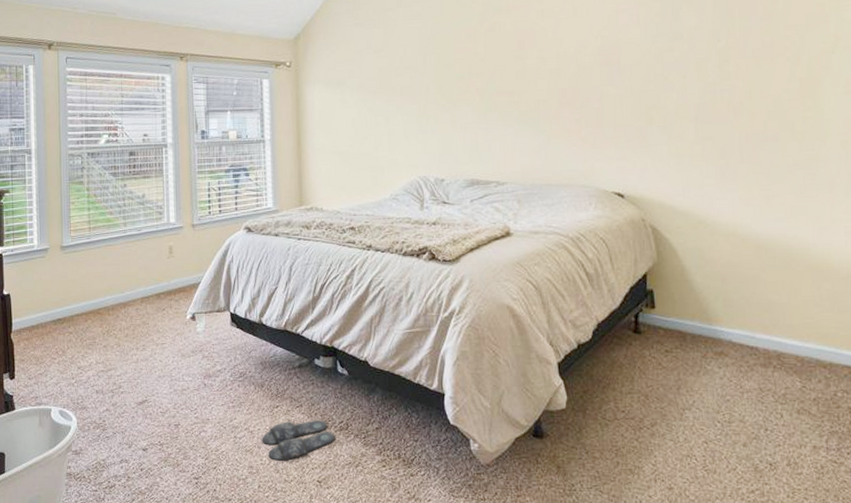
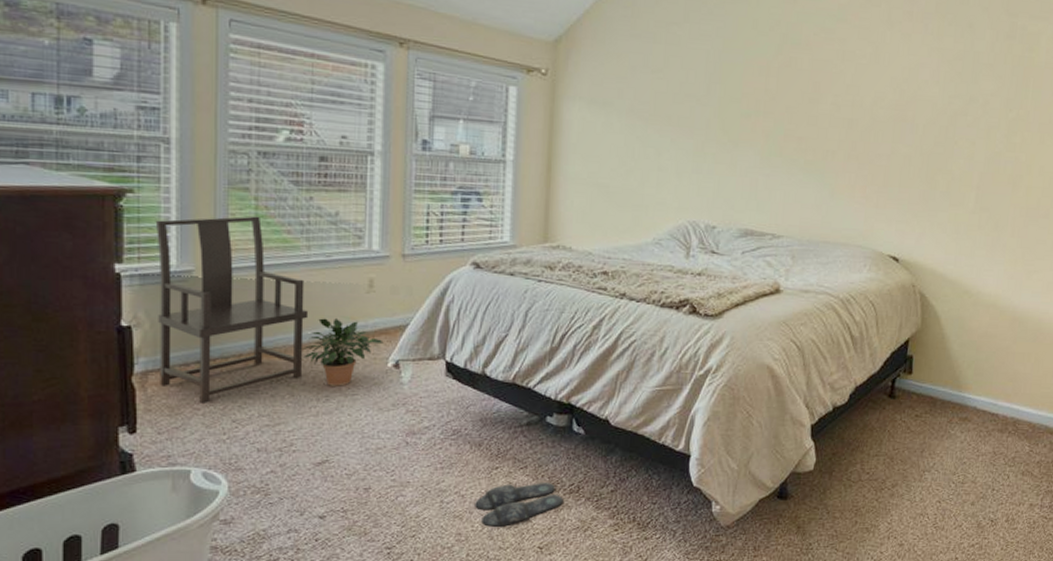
armchair: none [23,203,128,354] -> present [155,216,309,403]
potted plant: none [123,279,182,337] -> present [300,317,384,386]

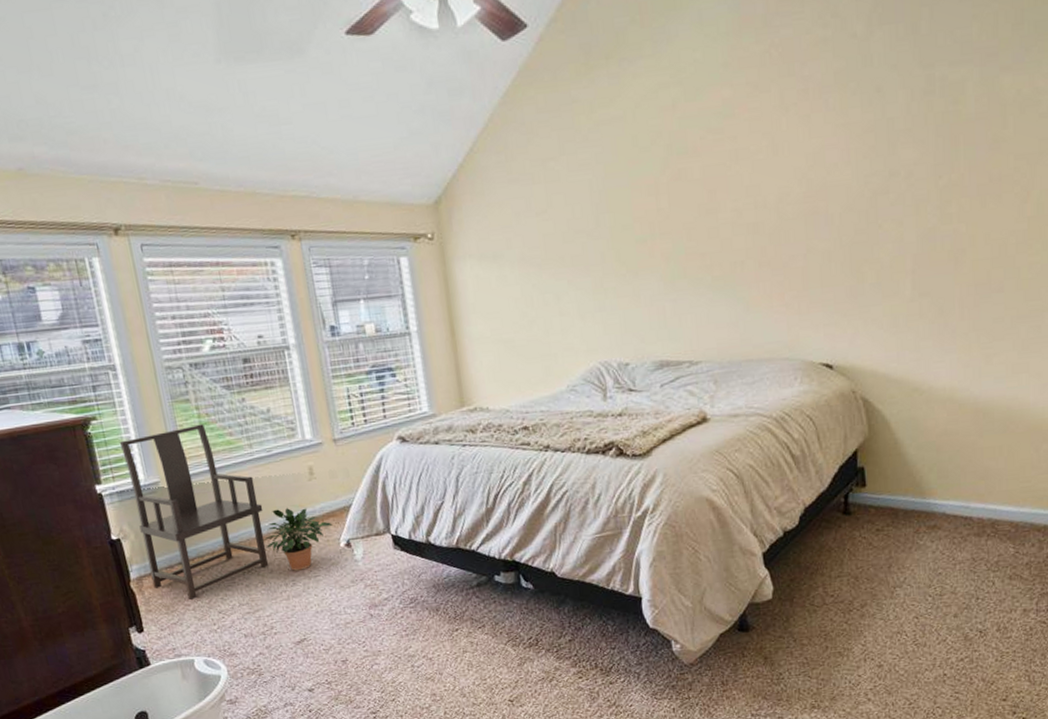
slippers: present [475,483,563,527] -> none [443,639,525,685]

